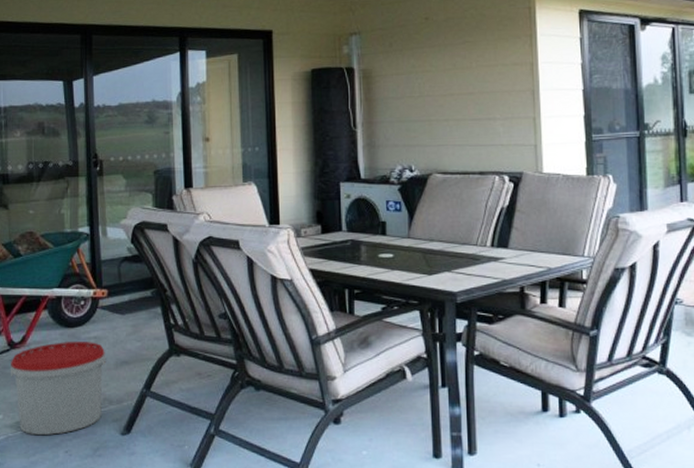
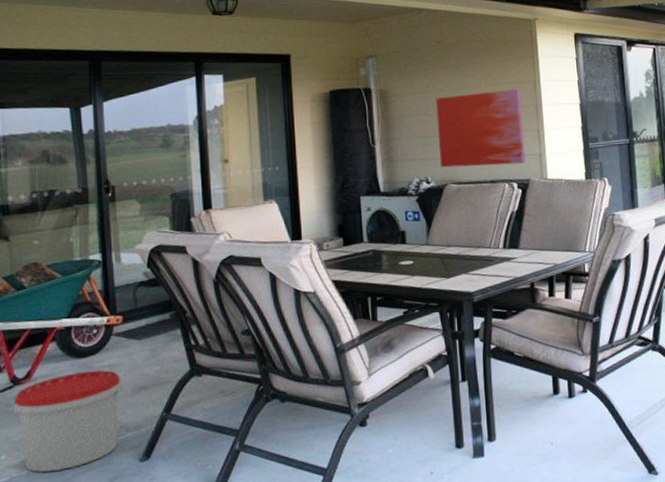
wall art: none [422,71,519,156] -> present [436,88,526,168]

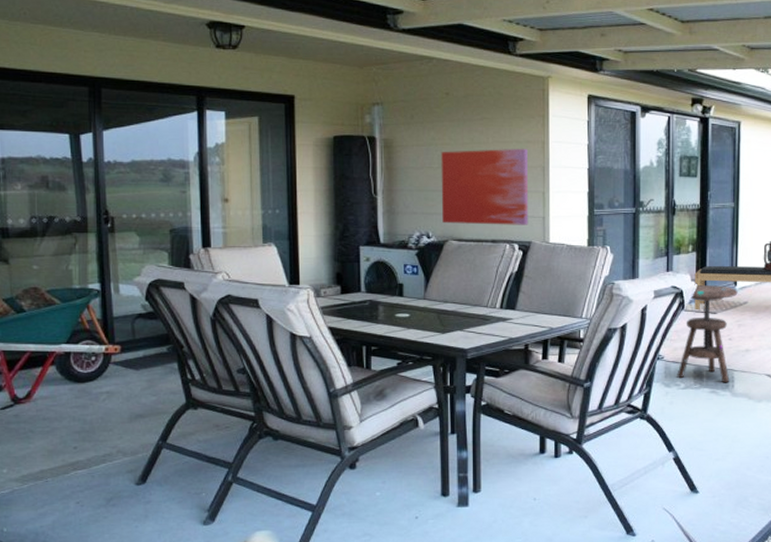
bucket: present [13,370,122,472] -> none [14,396,120,487]

